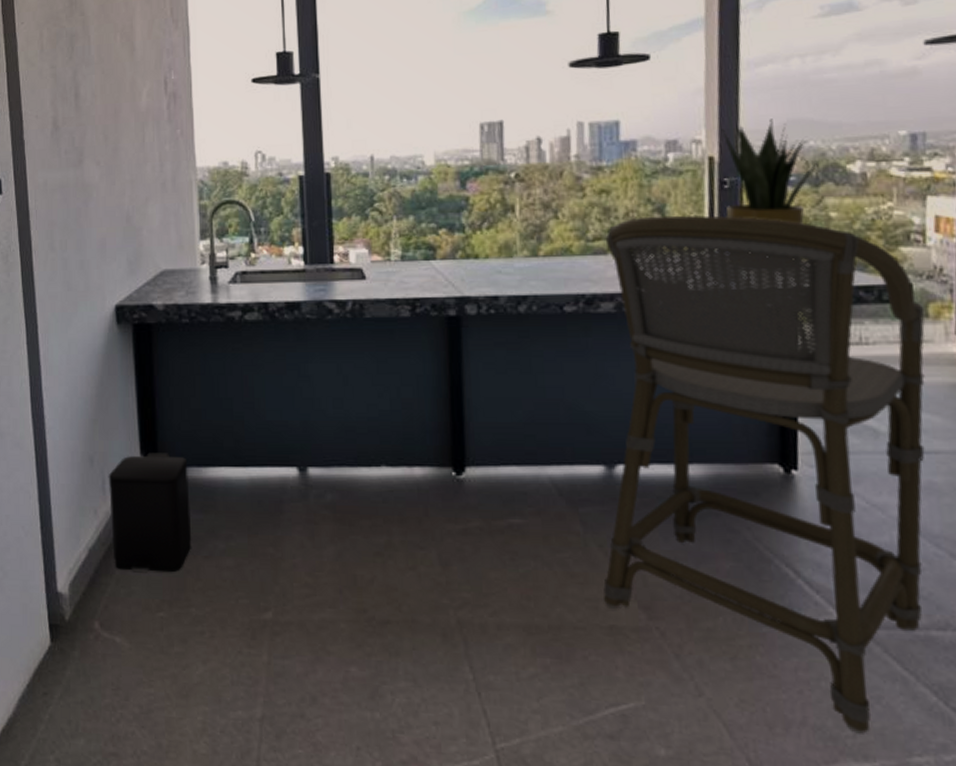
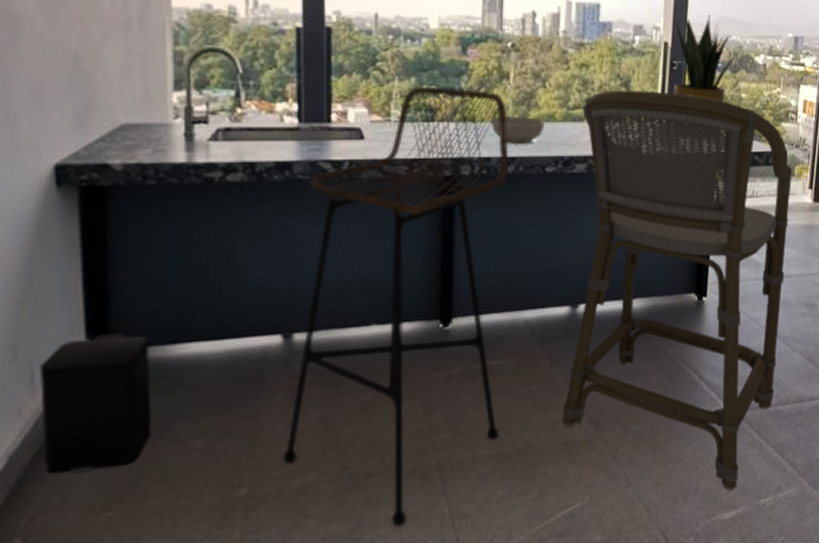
bar stool: none [302,224,526,682] -> present [282,86,508,525]
bowl: none [498,250,561,281] -> present [492,115,546,144]

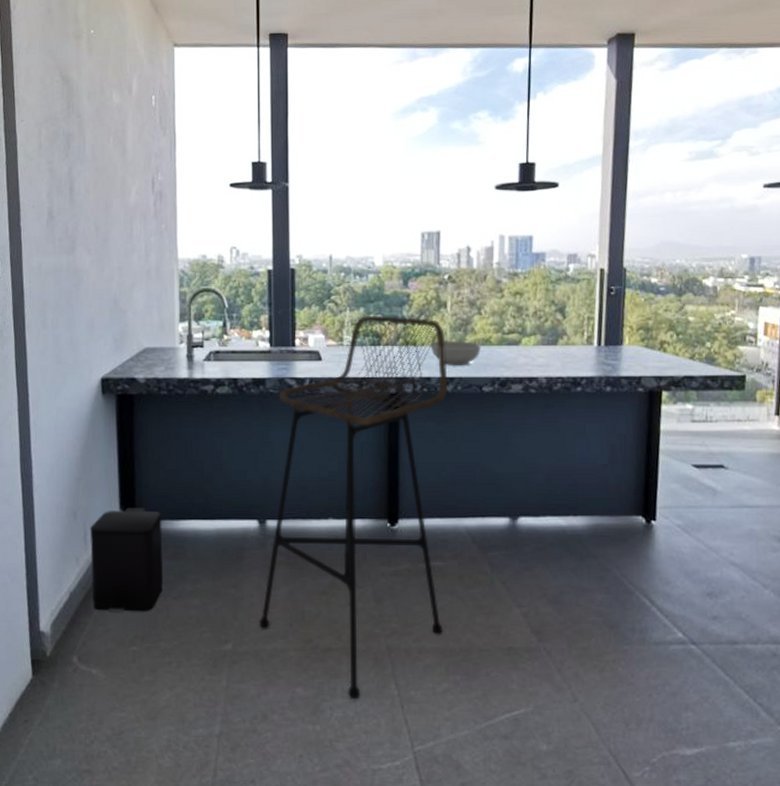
bar stool: present [563,90,792,491] -> none [504,315,753,726]
planter: present [673,15,738,135] -> none [611,240,683,358]

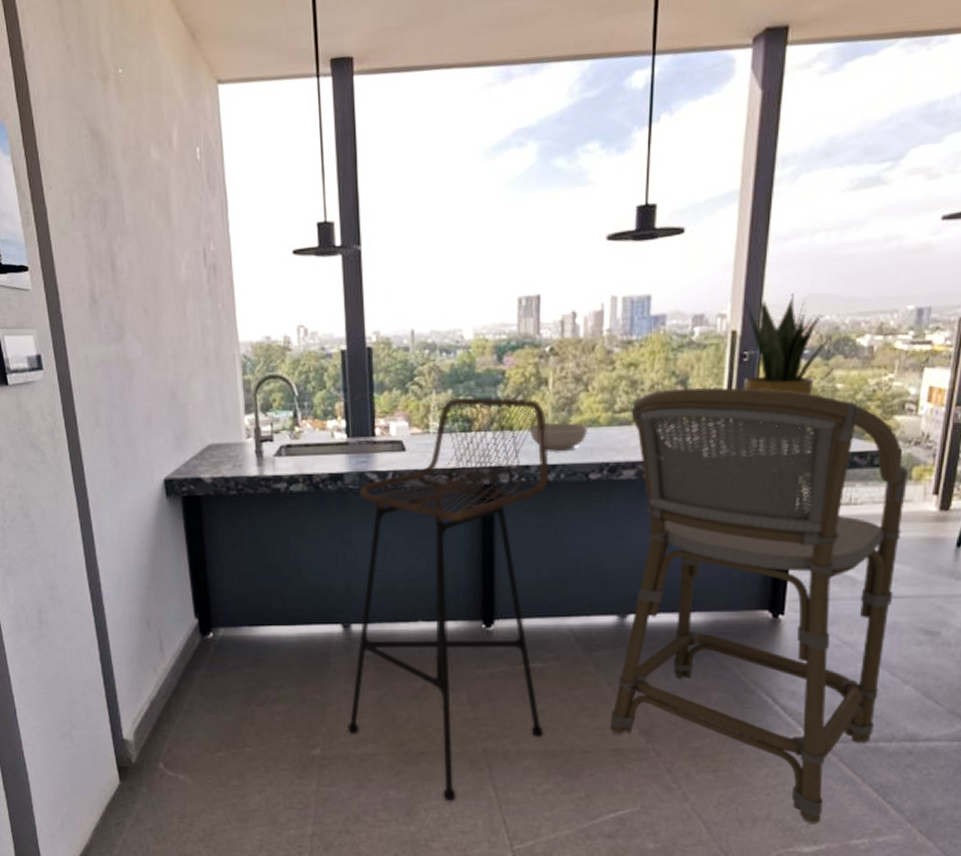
pedal bin: present [89,507,164,613] -> none [165,615,246,720]
bar stool: none [504,315,753,726] -> present [610,387,908,825]
planter: none [611,240,683,358] -> present [742,293,833,434]

